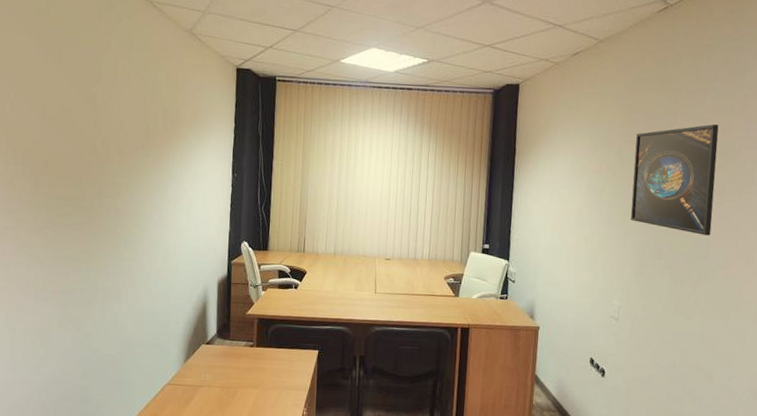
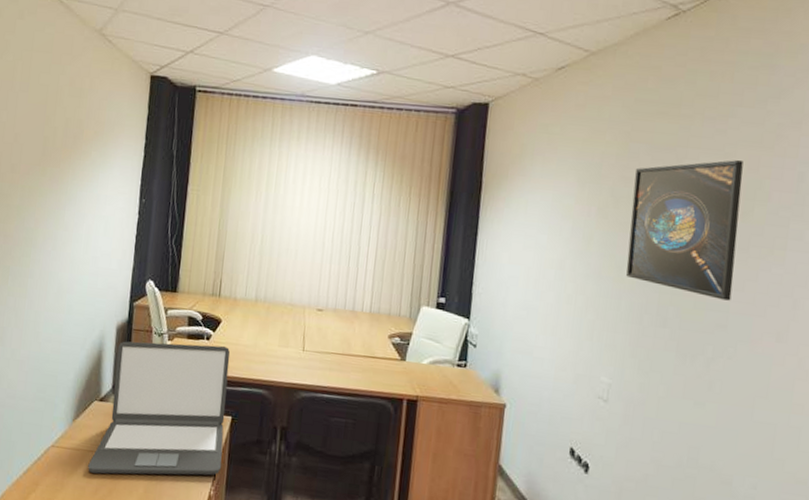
laptop: none [199,292,315,404] -> present [88,341,231,476]

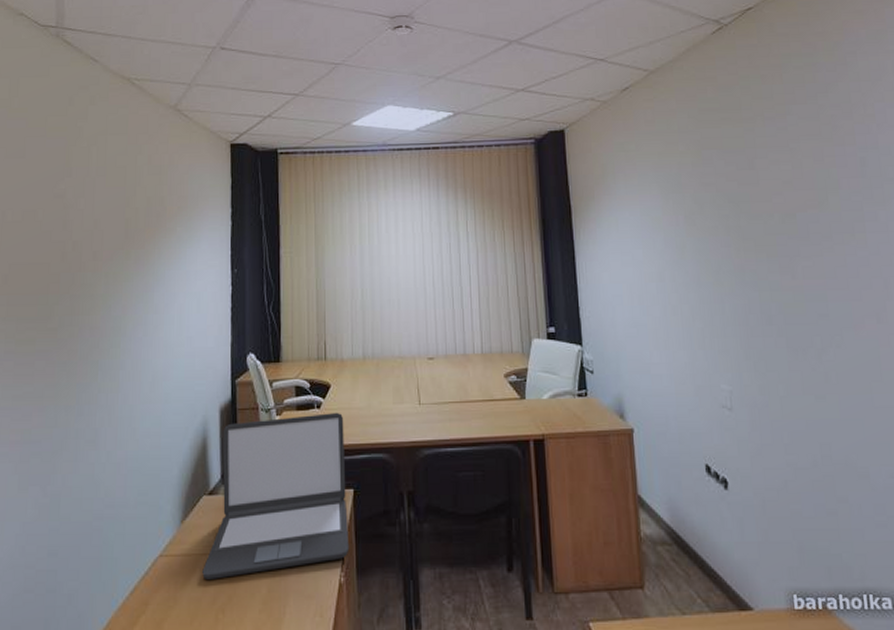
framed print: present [626,160,743,301] -> none [713,154,827,289]

